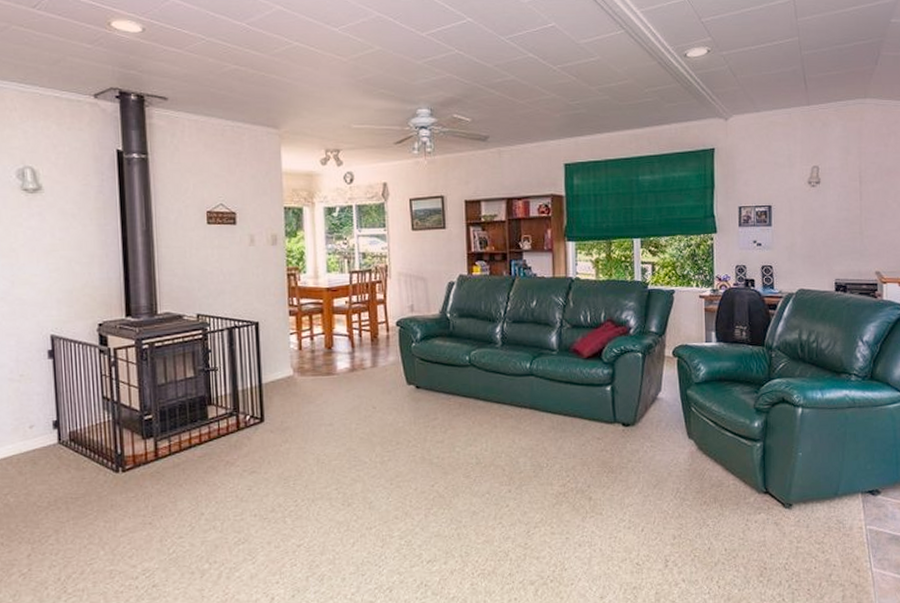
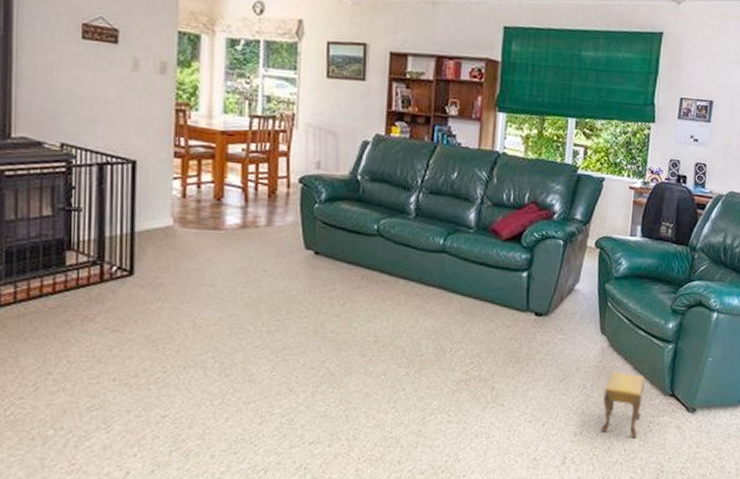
footstool: none [697,473,738,538] -> present [601,372,645,438]

